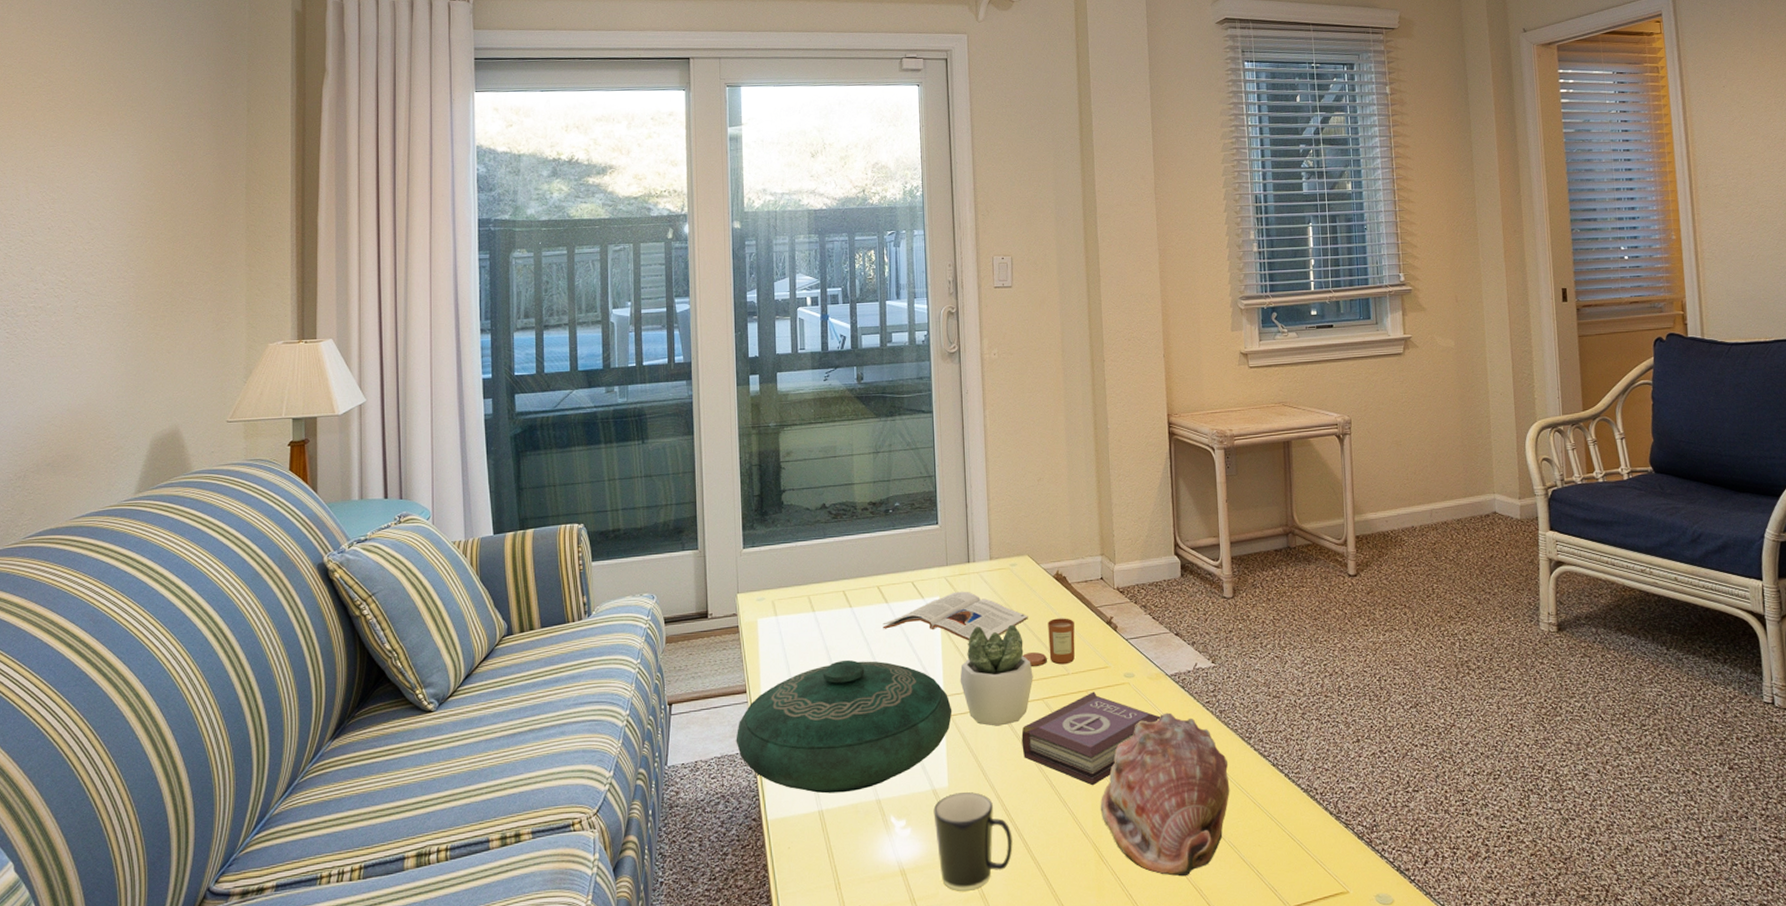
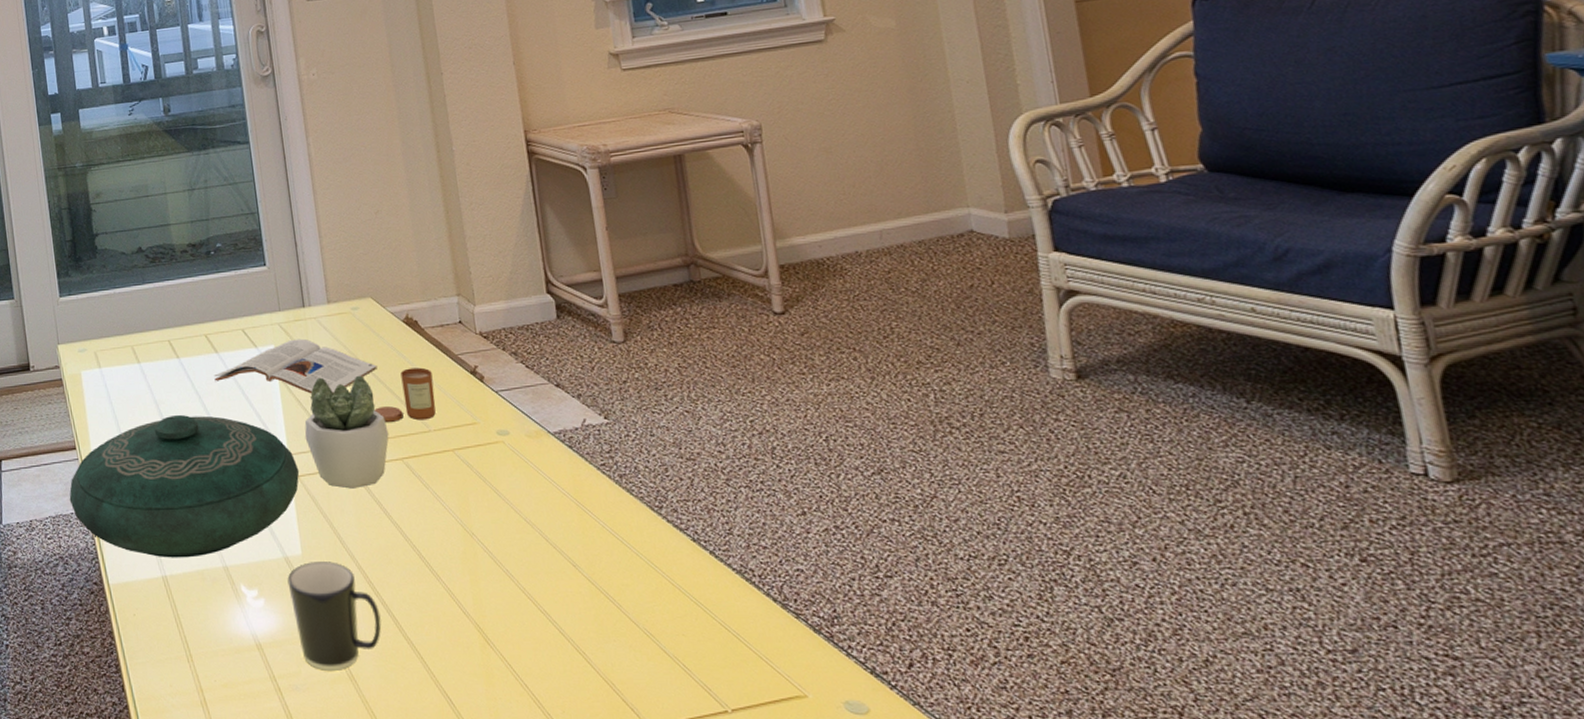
book: present [1021,691,1161,785] -> none [380,451,546,557]
seashell: present [1100,712,1230,876] -> none [480,476,641,666]

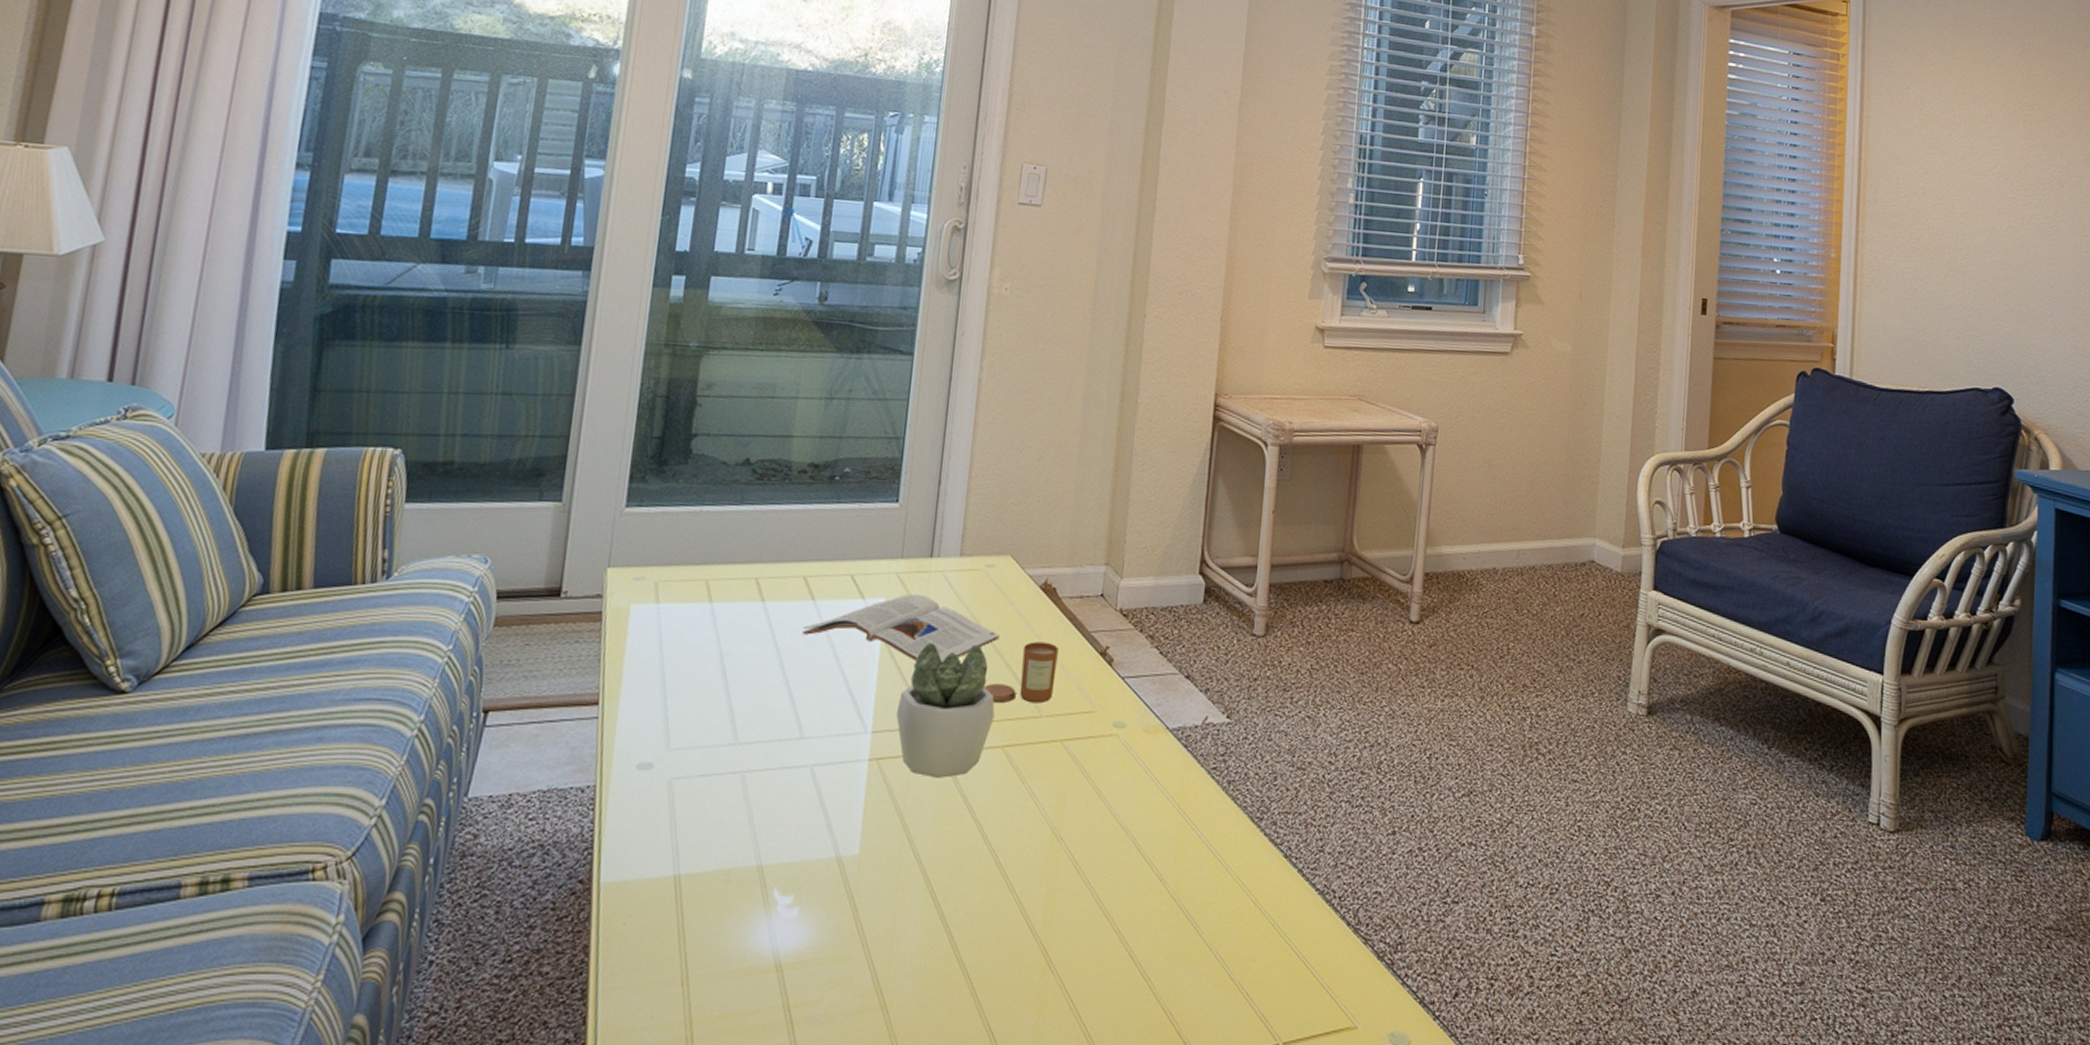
decorative bowl: present [69,414,300,558] -> none [572,671,880,853]
mug: present [287,562,382,672] -> none [830,864,936,1000]

